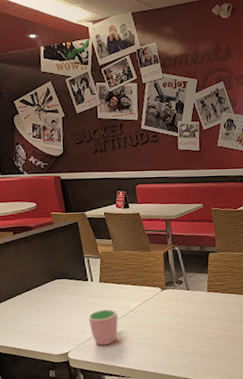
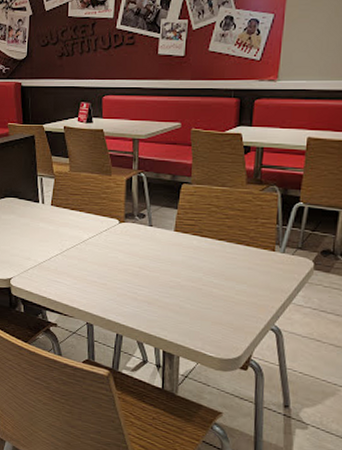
cup: present [88,309,118,345] -> none [35,236,67,277]

